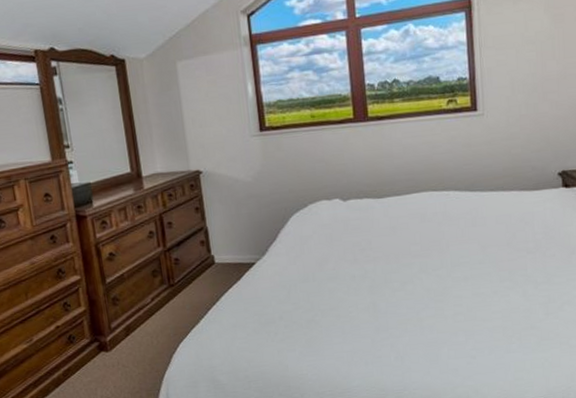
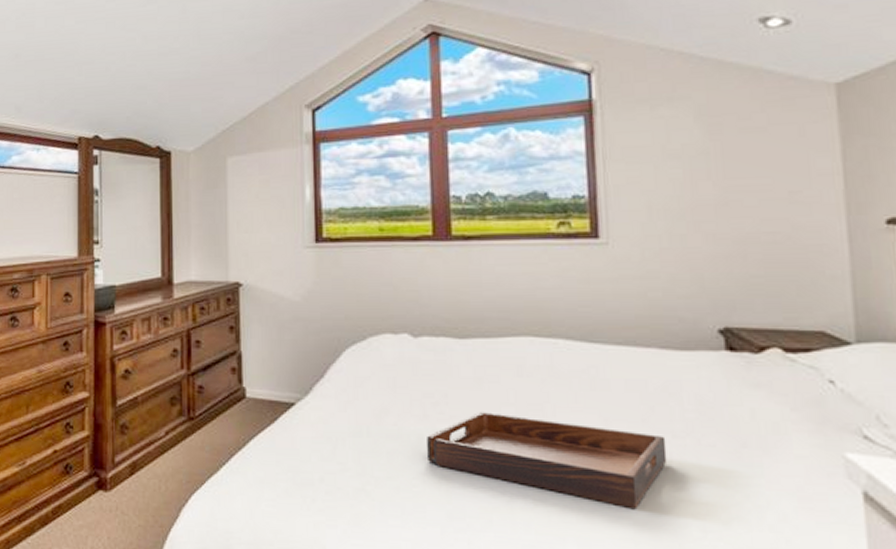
serving tray: none [358,251,524,307] -> present [427,412,668,510]

